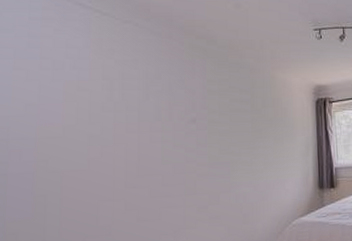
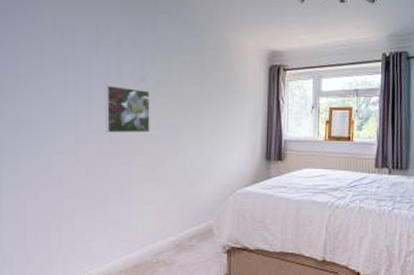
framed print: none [155,128,202,176] -> present [104,85,150,134]

